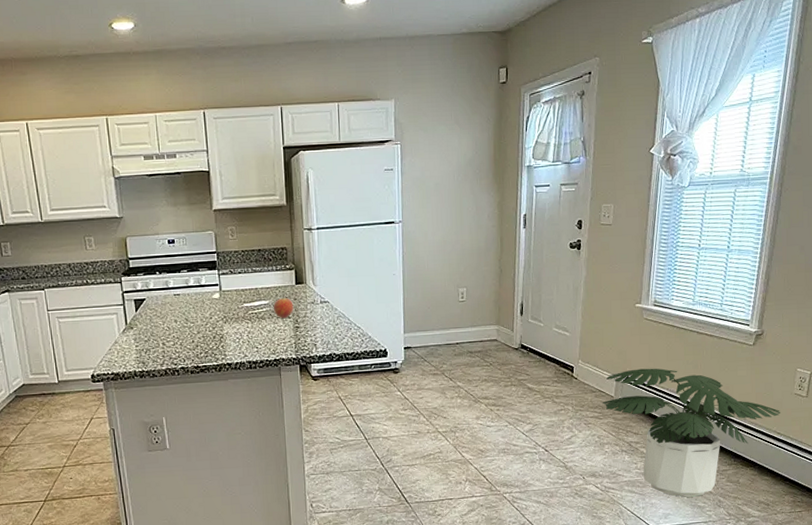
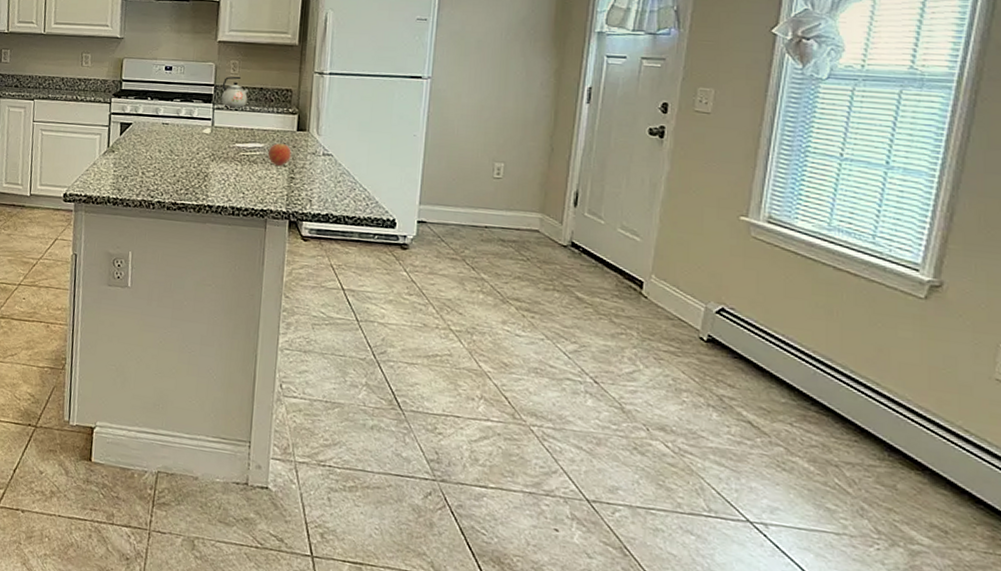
kettle: none [223,241,249,271] -> present [220,76,249,107]
potted plant: present [602,368,781,498] -> none [681,299,972,494]

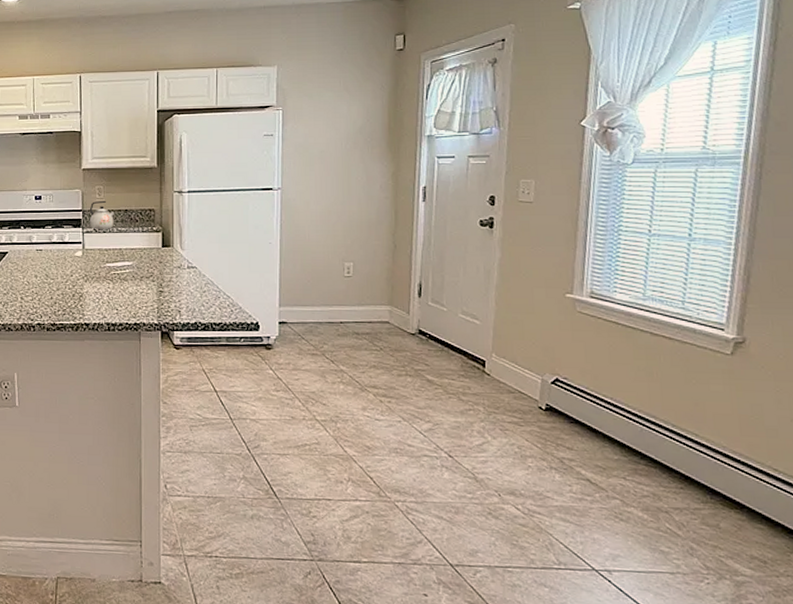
fruit: present [267,141,291,166] -> none [136,258,158,281]

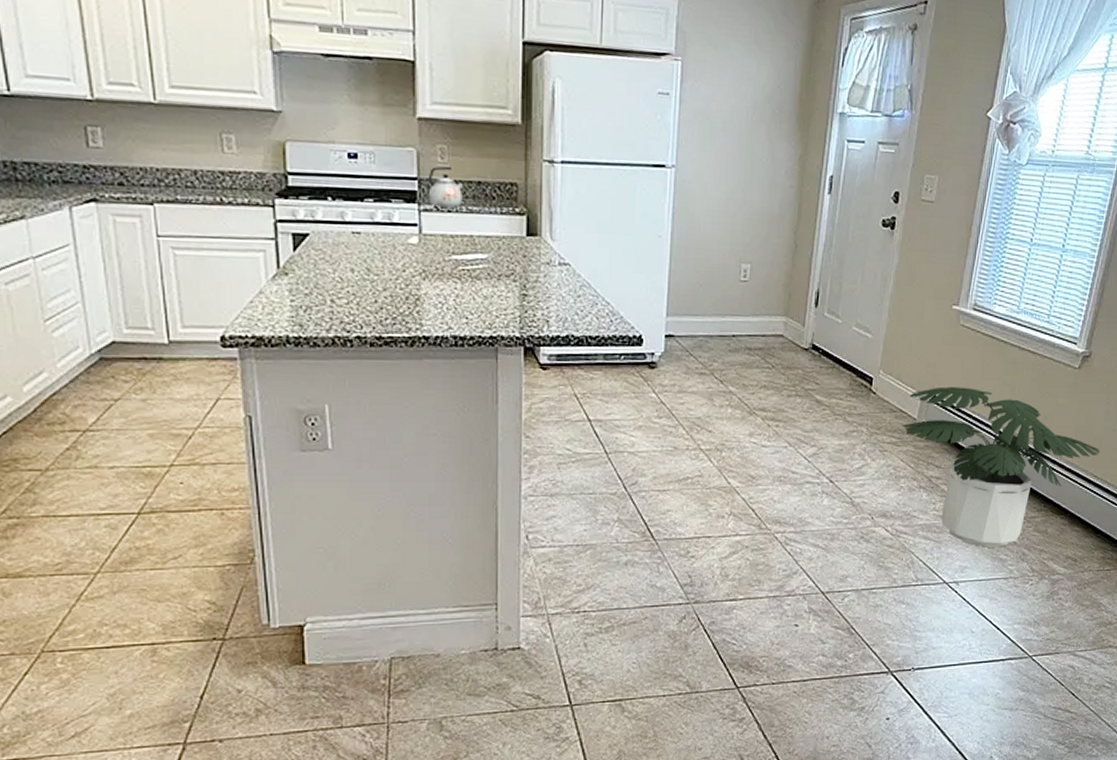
potted plant: none [522,370,778,539] -> present [902,386,1101,549]

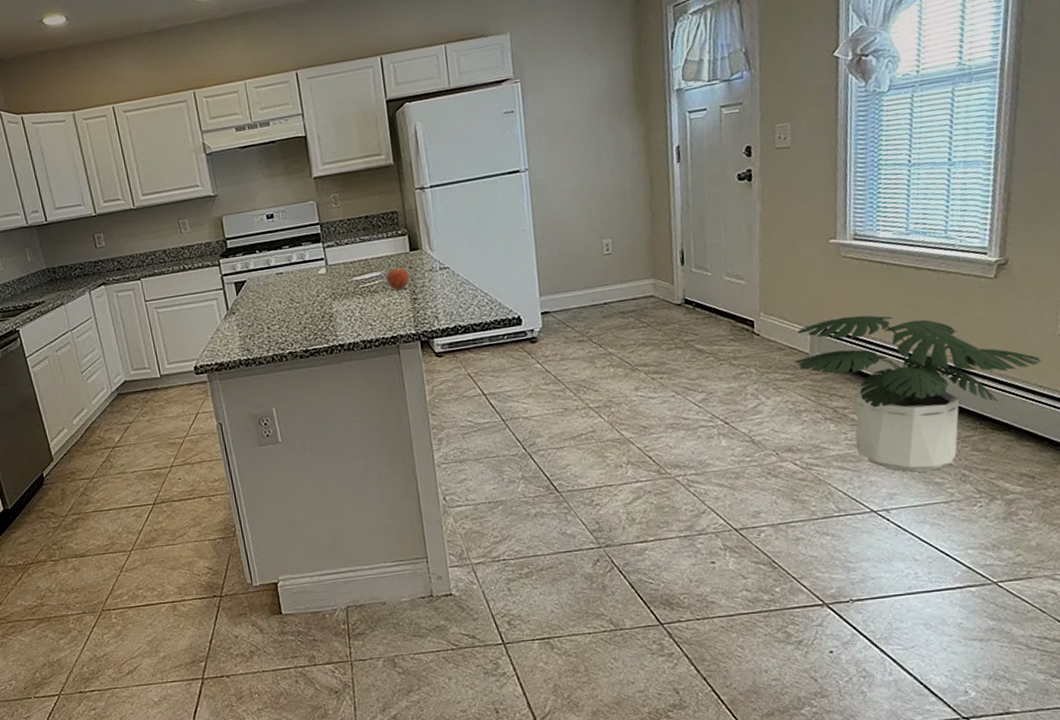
kettle: present [428,166,464,208] -> none [327,209,356,242]
fruit: none [493,250,522,281] -> present [386,265,410,290]

